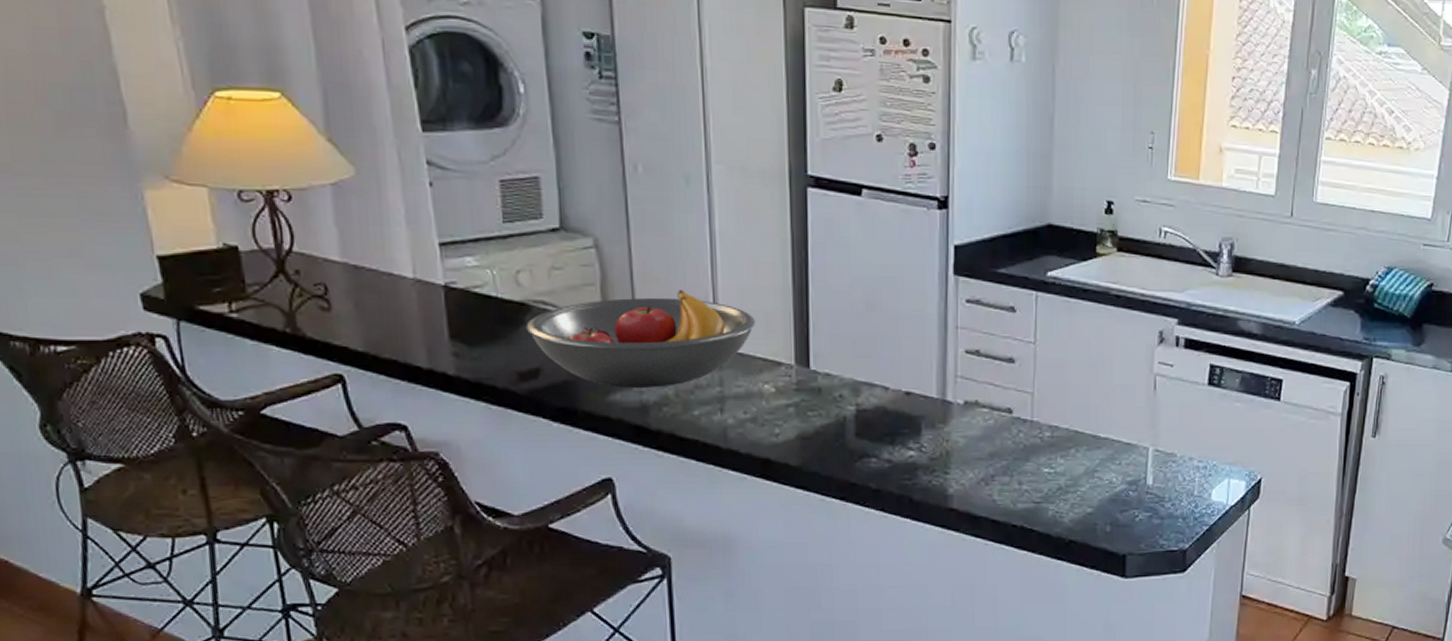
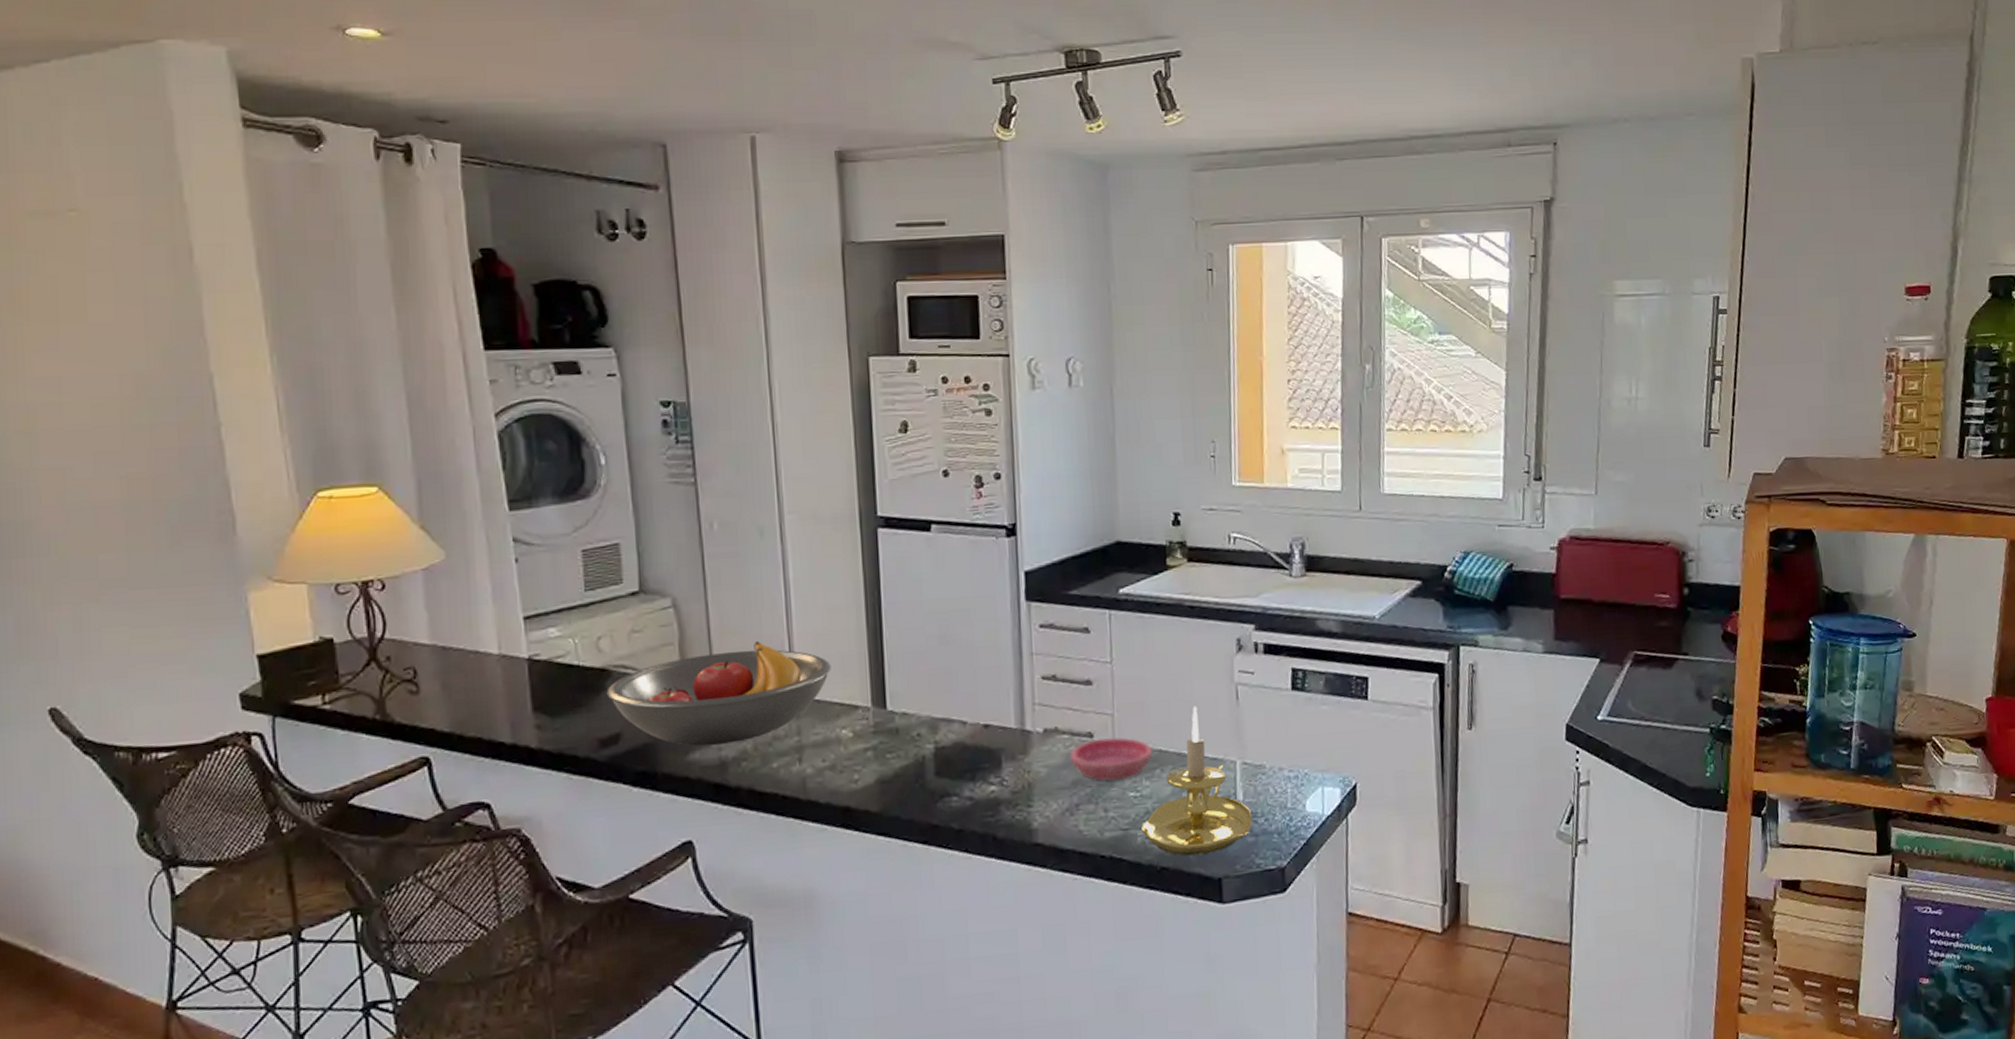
saucer: none [988,414,1069,455] -> present [1070,737,1153,781]
candle holder: none [1053,392,1160,532] -> present [1141,706,1253,856]

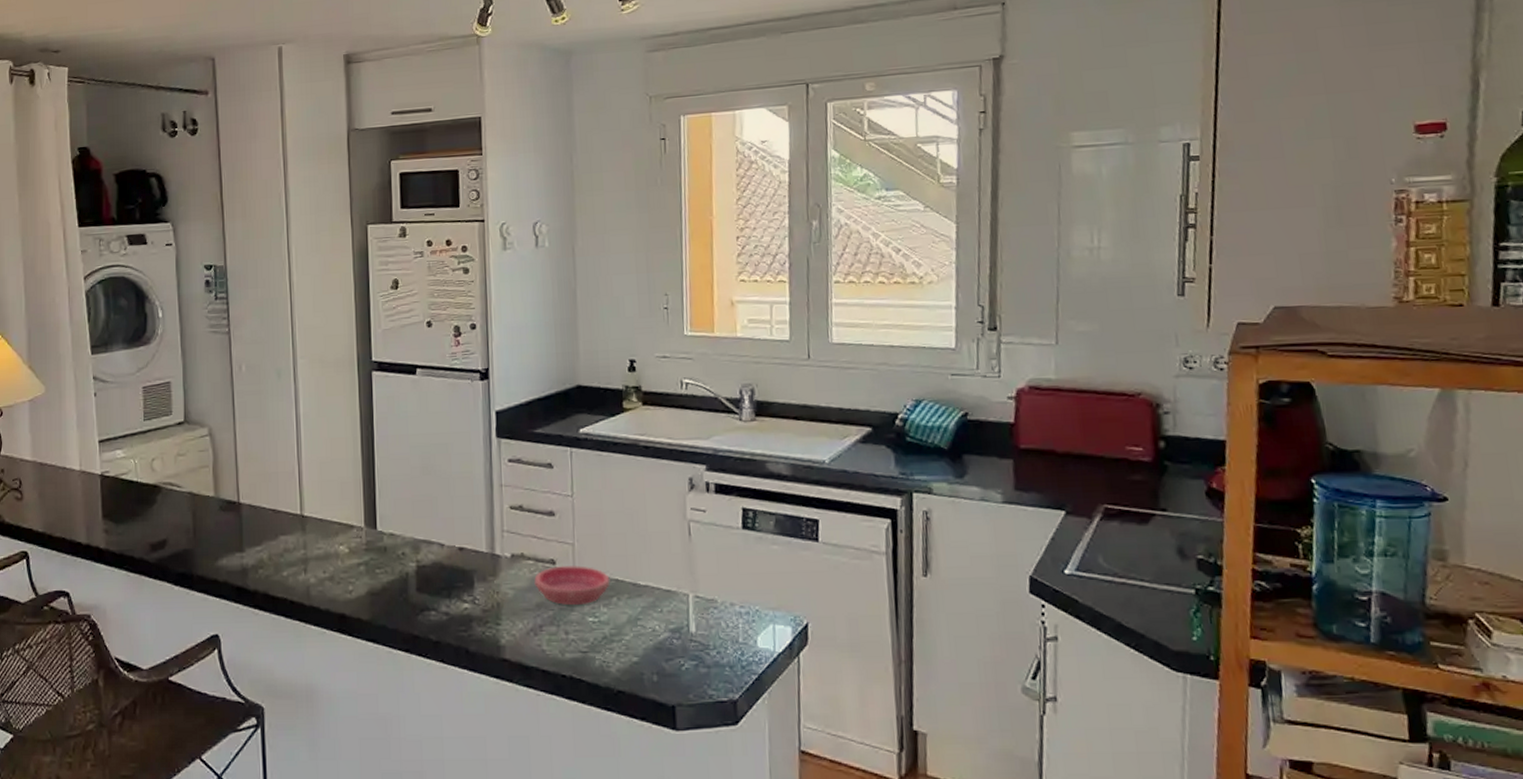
fruit bowl: present [606,641,831,746] -> none [157,466,332,554]
candle holder: present [1141,706,1253,856] -> none [599,540,705,681]

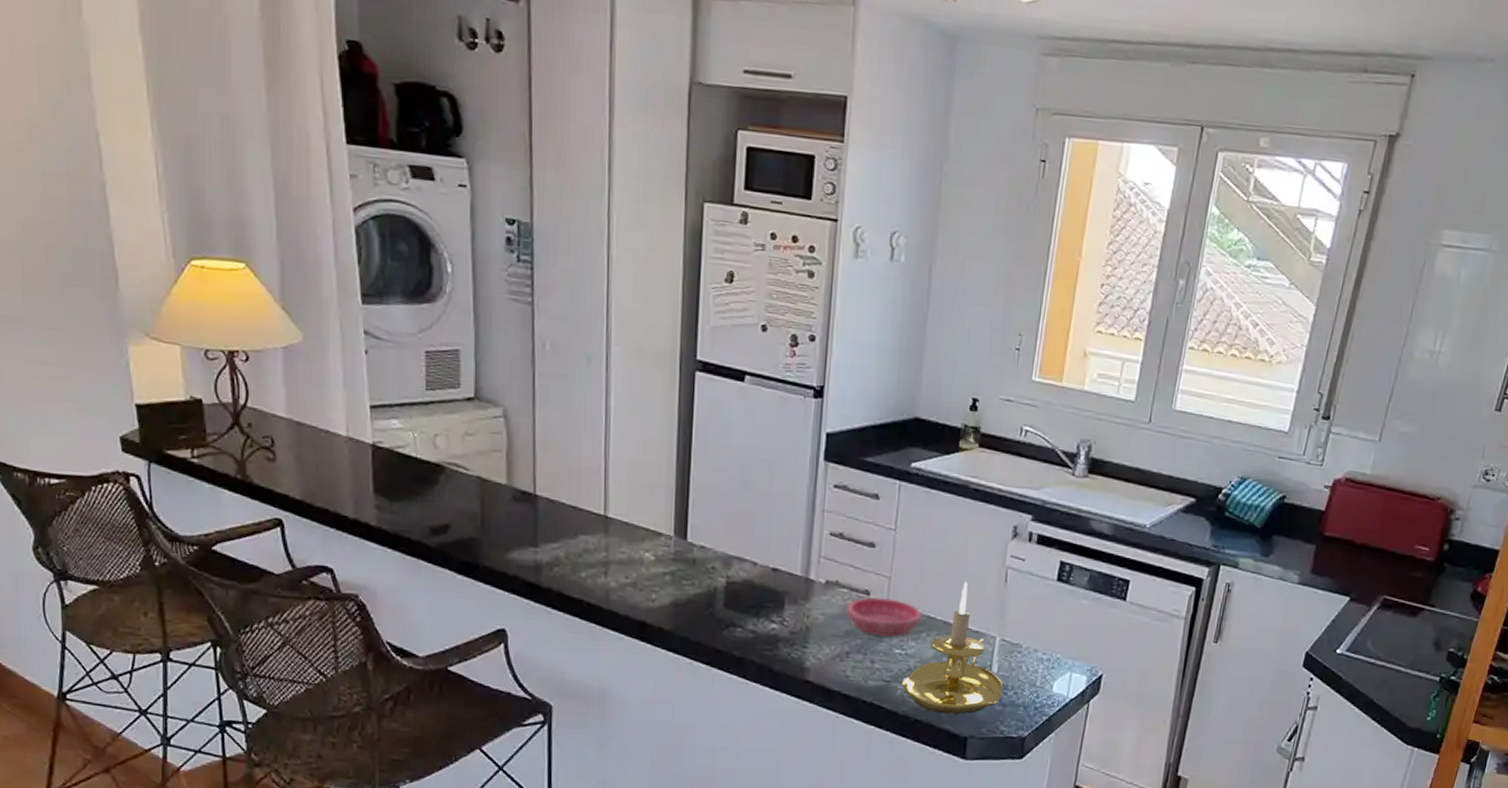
candle holder: none [599,540,705,681] -> present [902,581,1003,714]

